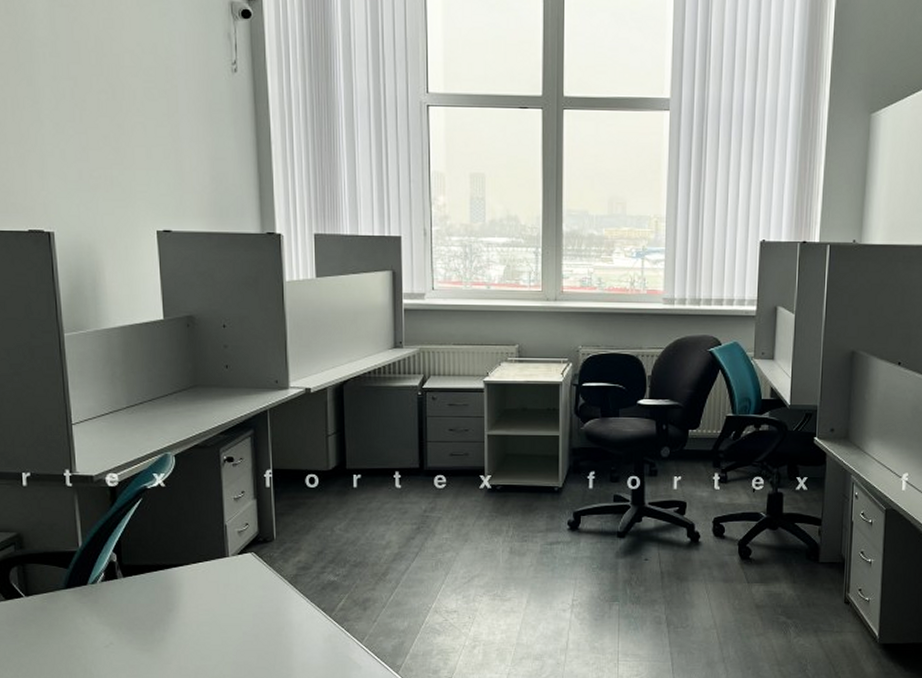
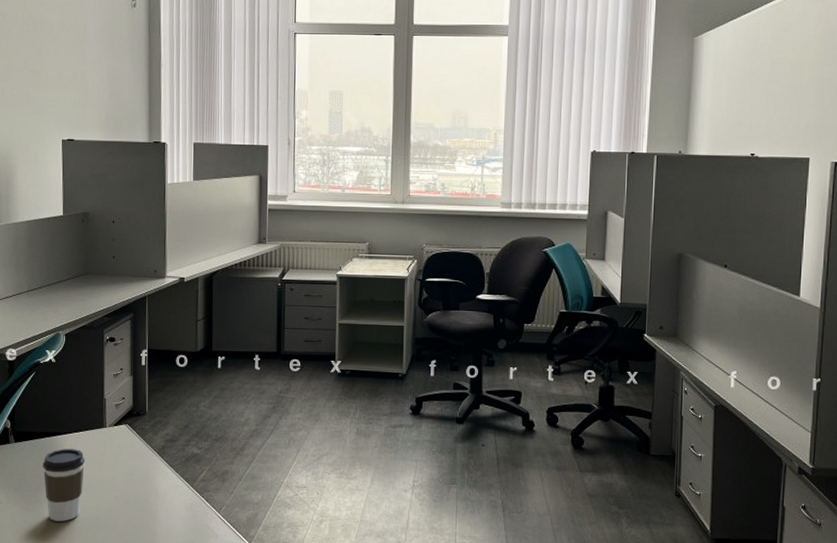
coffee cup: none [158,582,206,661] -> present [43,449,85,522]

